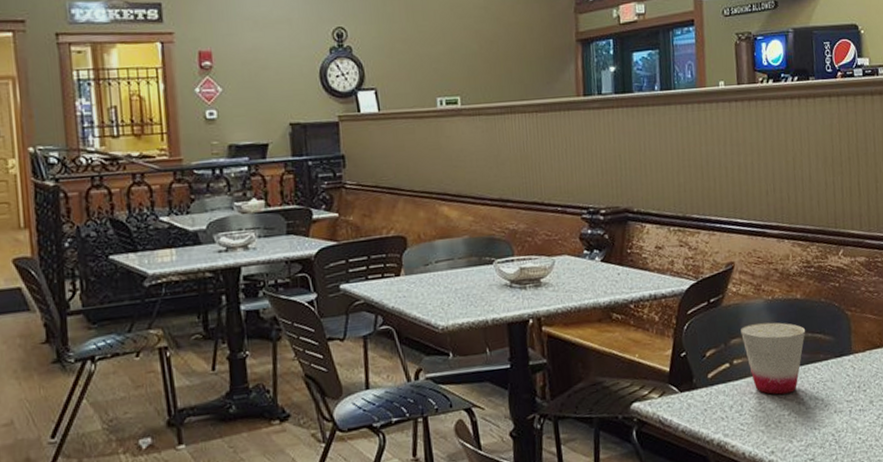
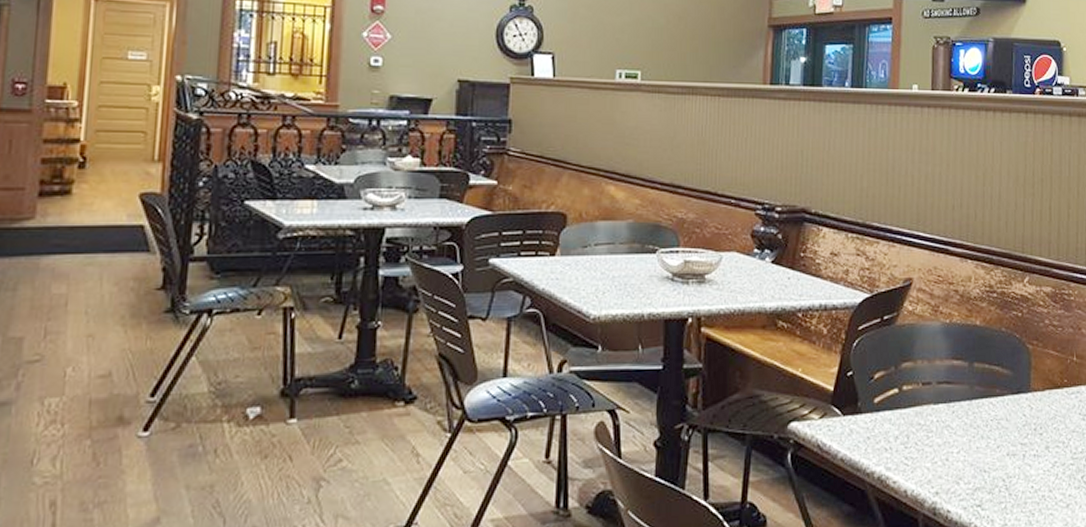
cup: present [740,322,806,395] -> none [914,347,983,429]

